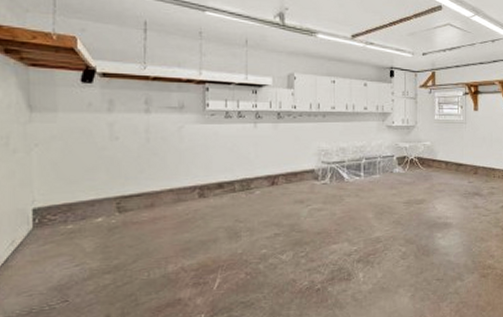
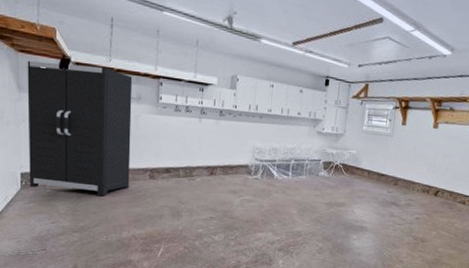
storage cabinet: none [40,74,174,226] -> present [27,60,133,196]

